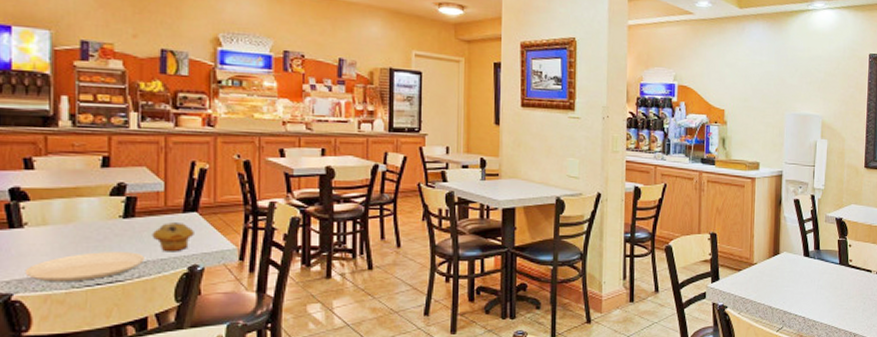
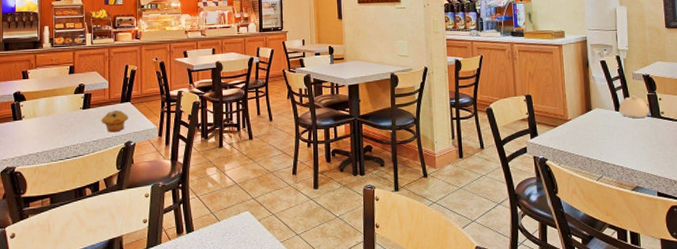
plate: present [25,252,144,282] -> none [23,134,96,158]
sugar bowl: none [807,240,838,266] -> present [618,95,650,119]

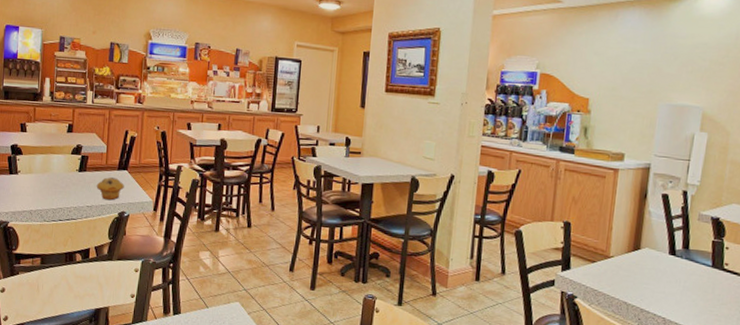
sugar bowl: present [618,95,650,119] -> none [673,239,712,267]

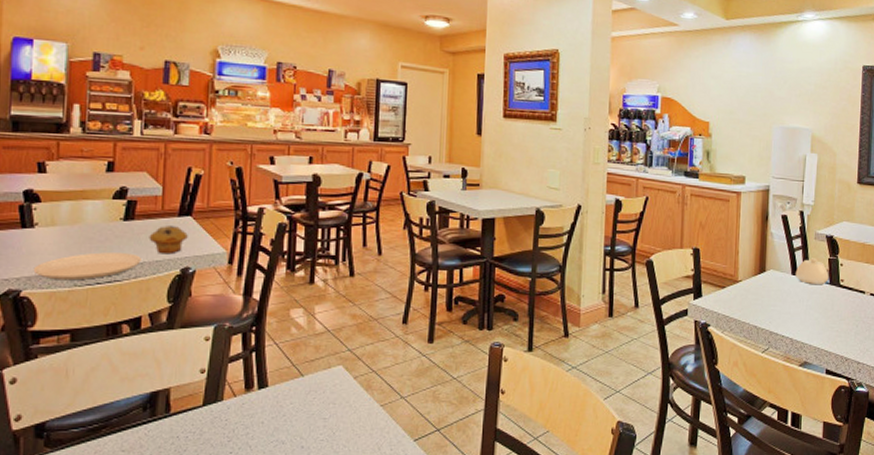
plate: none [17,196,91,217] -> present [33,252,141,281]
sugar bowl: none [673,239,712,267] -> present [795,258,829,285]

